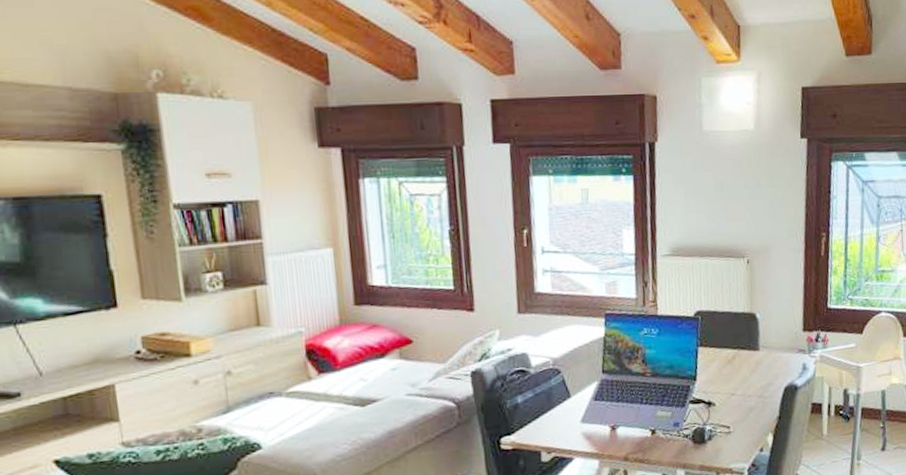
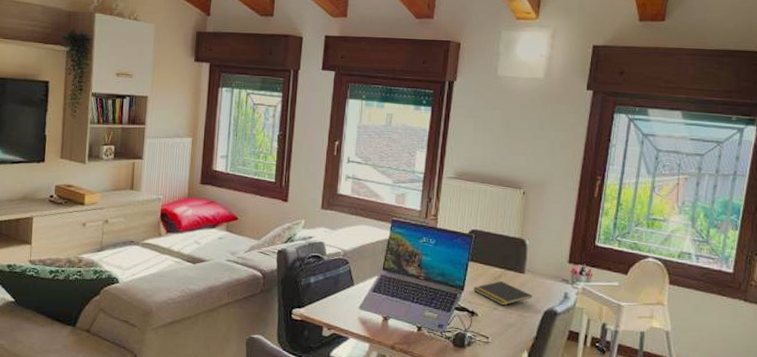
notepad: none [707,362,770,390] -> present [473,280,532,306]

